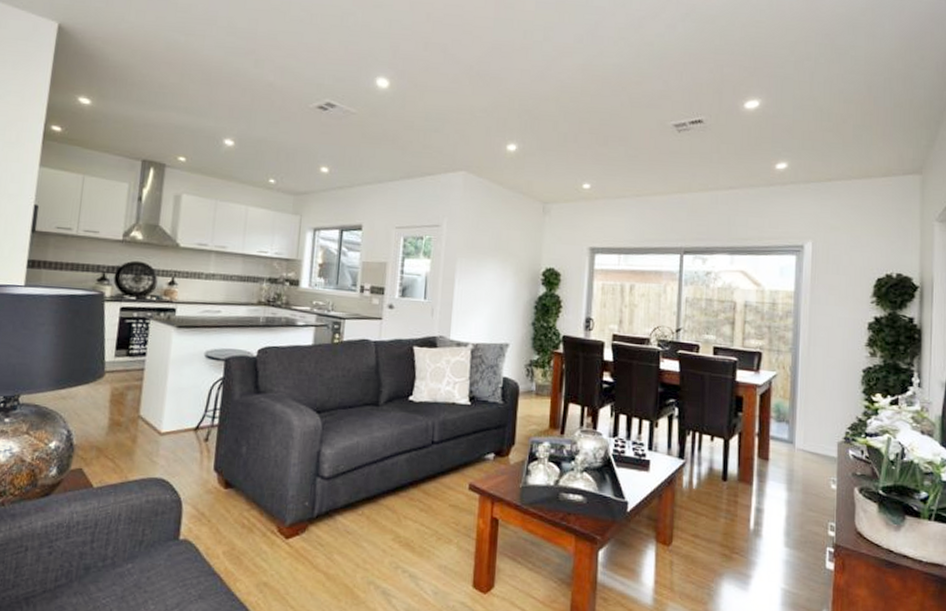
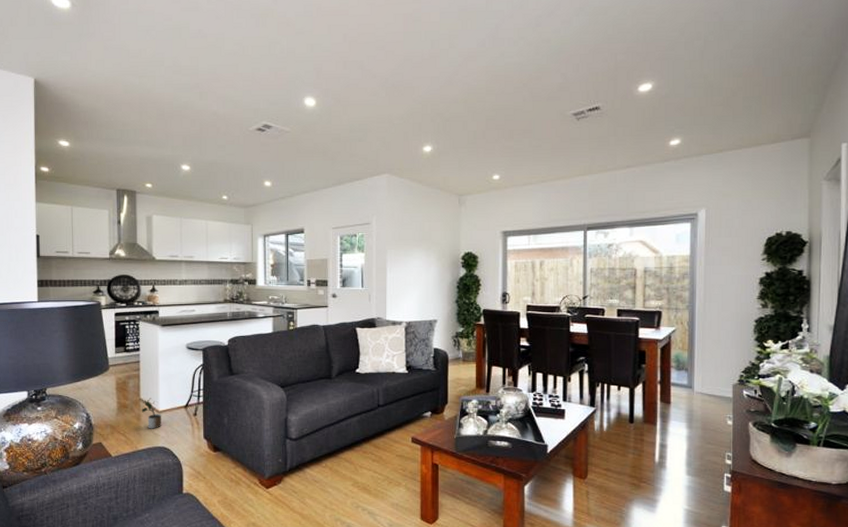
potted plant: none [138,415,164,455] -> present [141,398,161,429]

